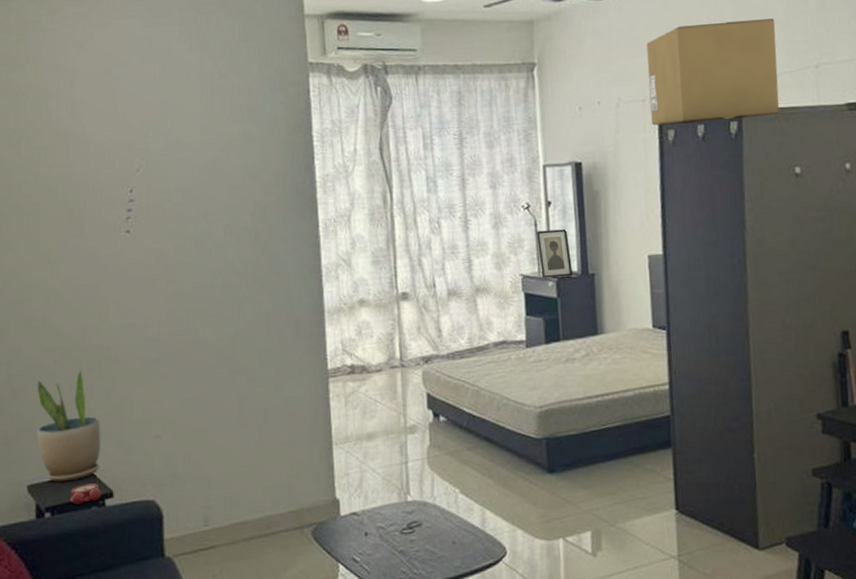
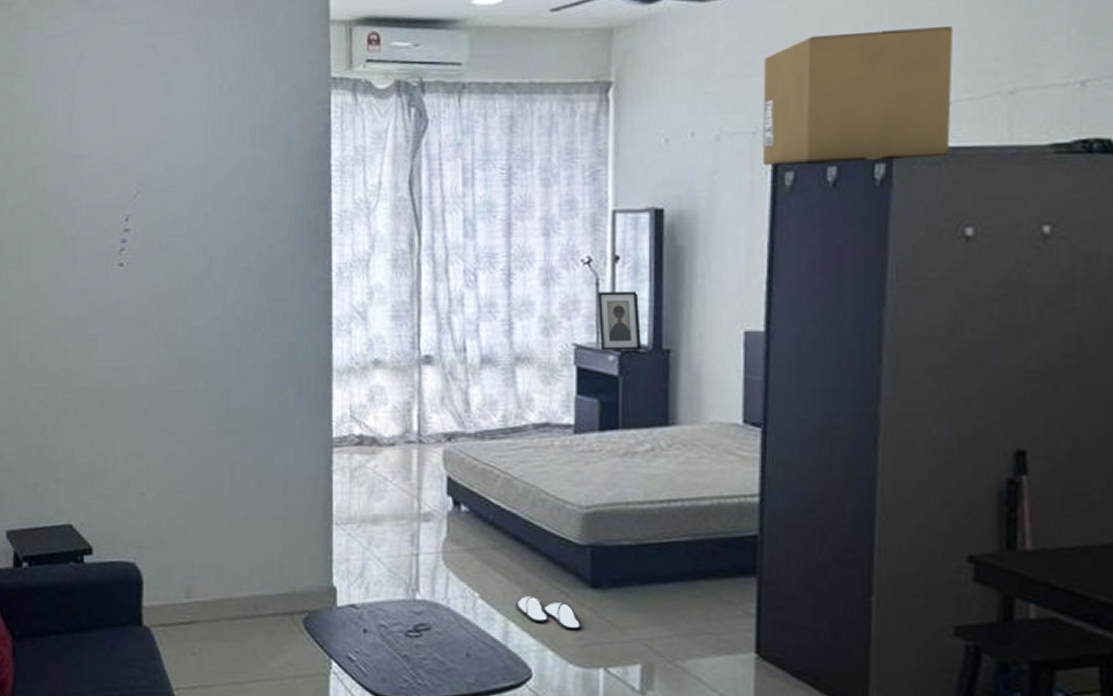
potted plant: present [36,368,101,482] -> none [17,411,83,532]
alarm clock: present [70,483,101,504] -> none [48,536,80,557]
slippers: none [489,485,543,511] -> present [516,595,582,631]

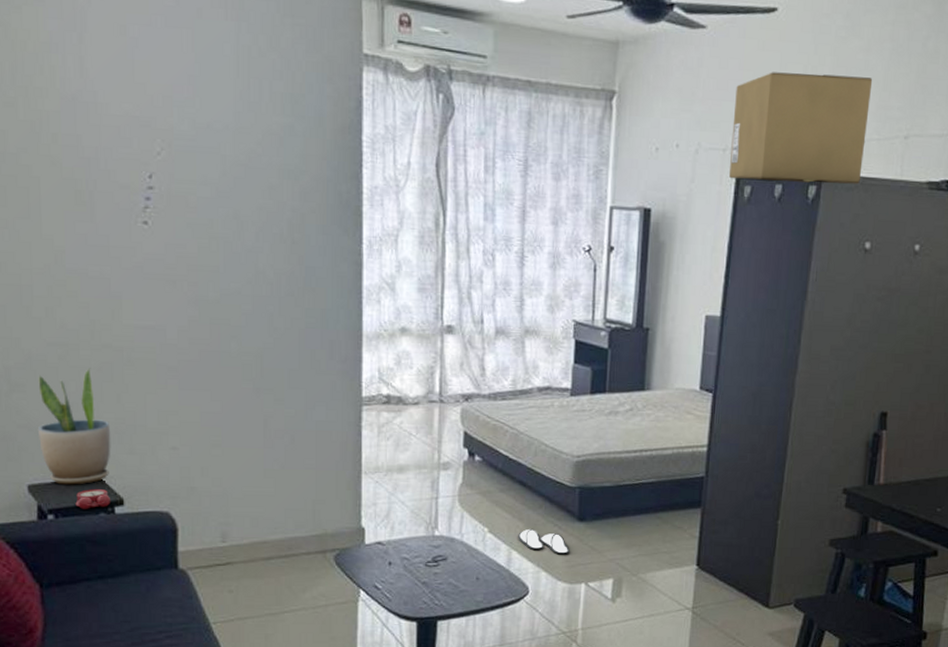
potted plant: none [17,411,83,532] -> present [37,368,111,485]
alarm clock: none [48,536,80,557] -> present [75,489,110,509]
picture frame: present [597,291,642,351] -> none [594,276,628,328]

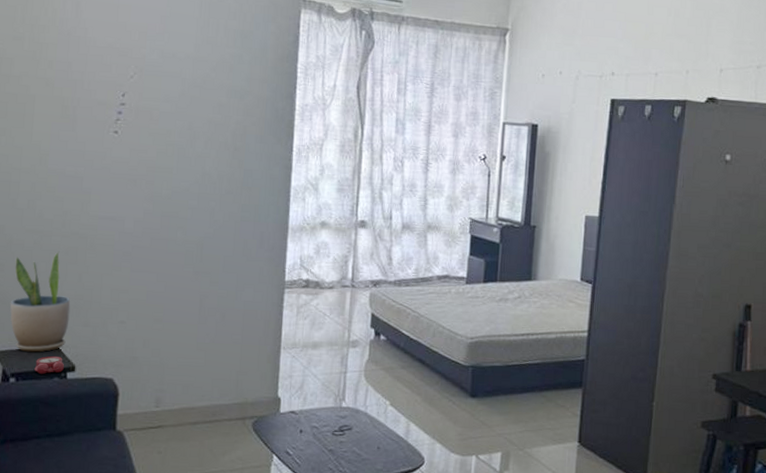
slippers: present [518,528,569,555] -> none [416,403,462,429]
box: present [729,72,873,184] -> none [605,13,728,106]

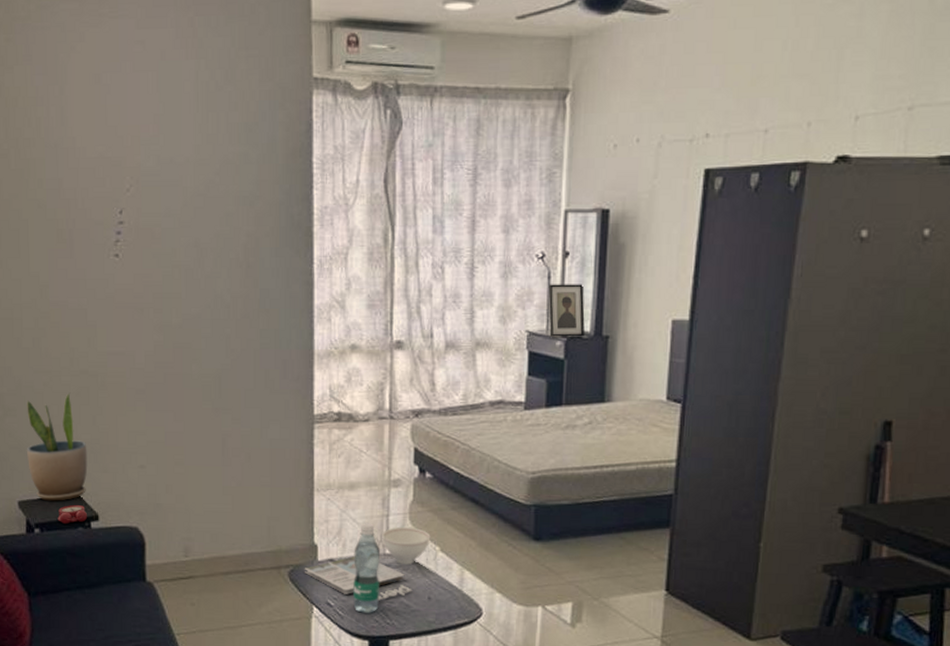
magazine: none [267,409,364,450] -> present [304,556,412,601]
bottle: none [310,379,338,462] -> present [353,523,381,613]
bowl: none [339,383,382,417] -> present [382,526,431,565]
picture frame: none [488,181,517,226] -> present [548,284,585,337]

